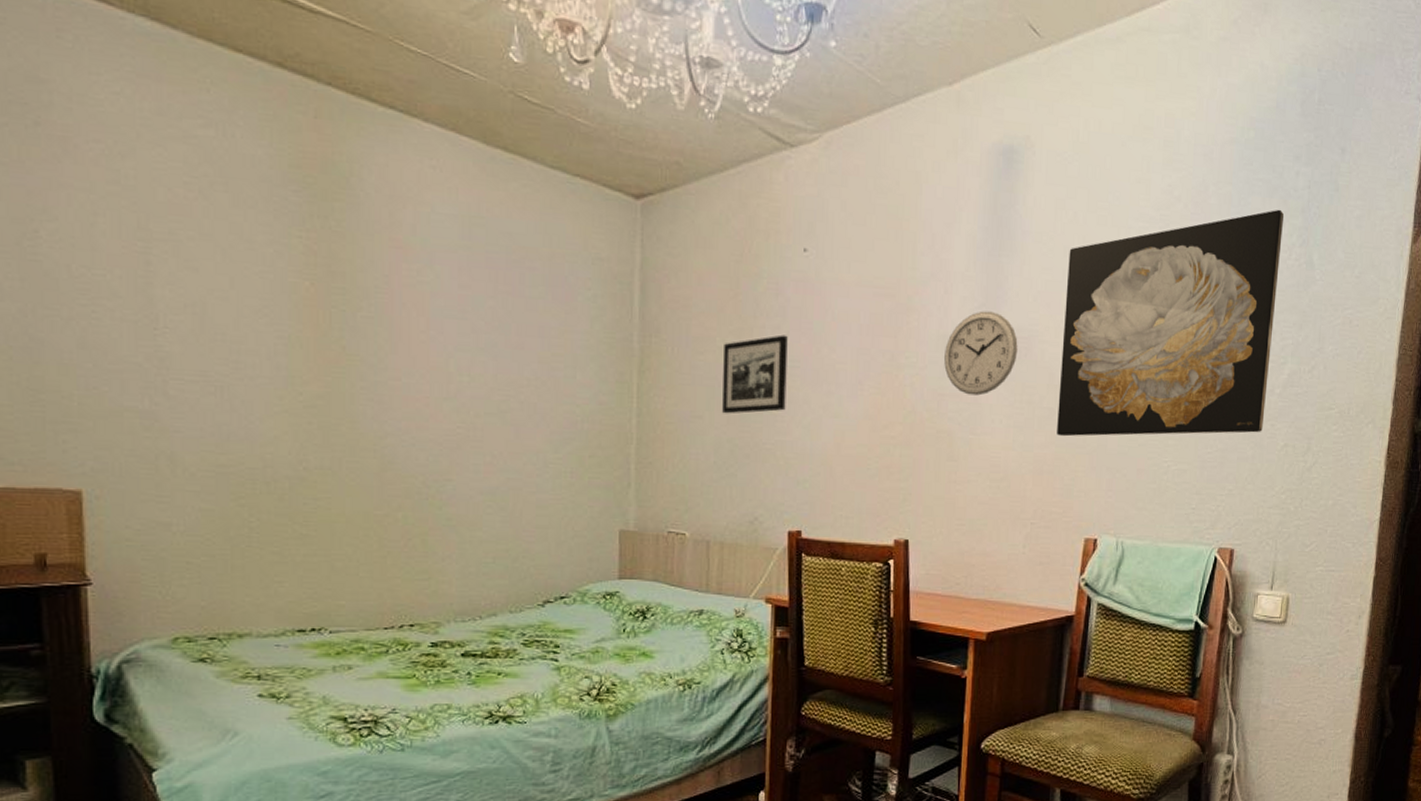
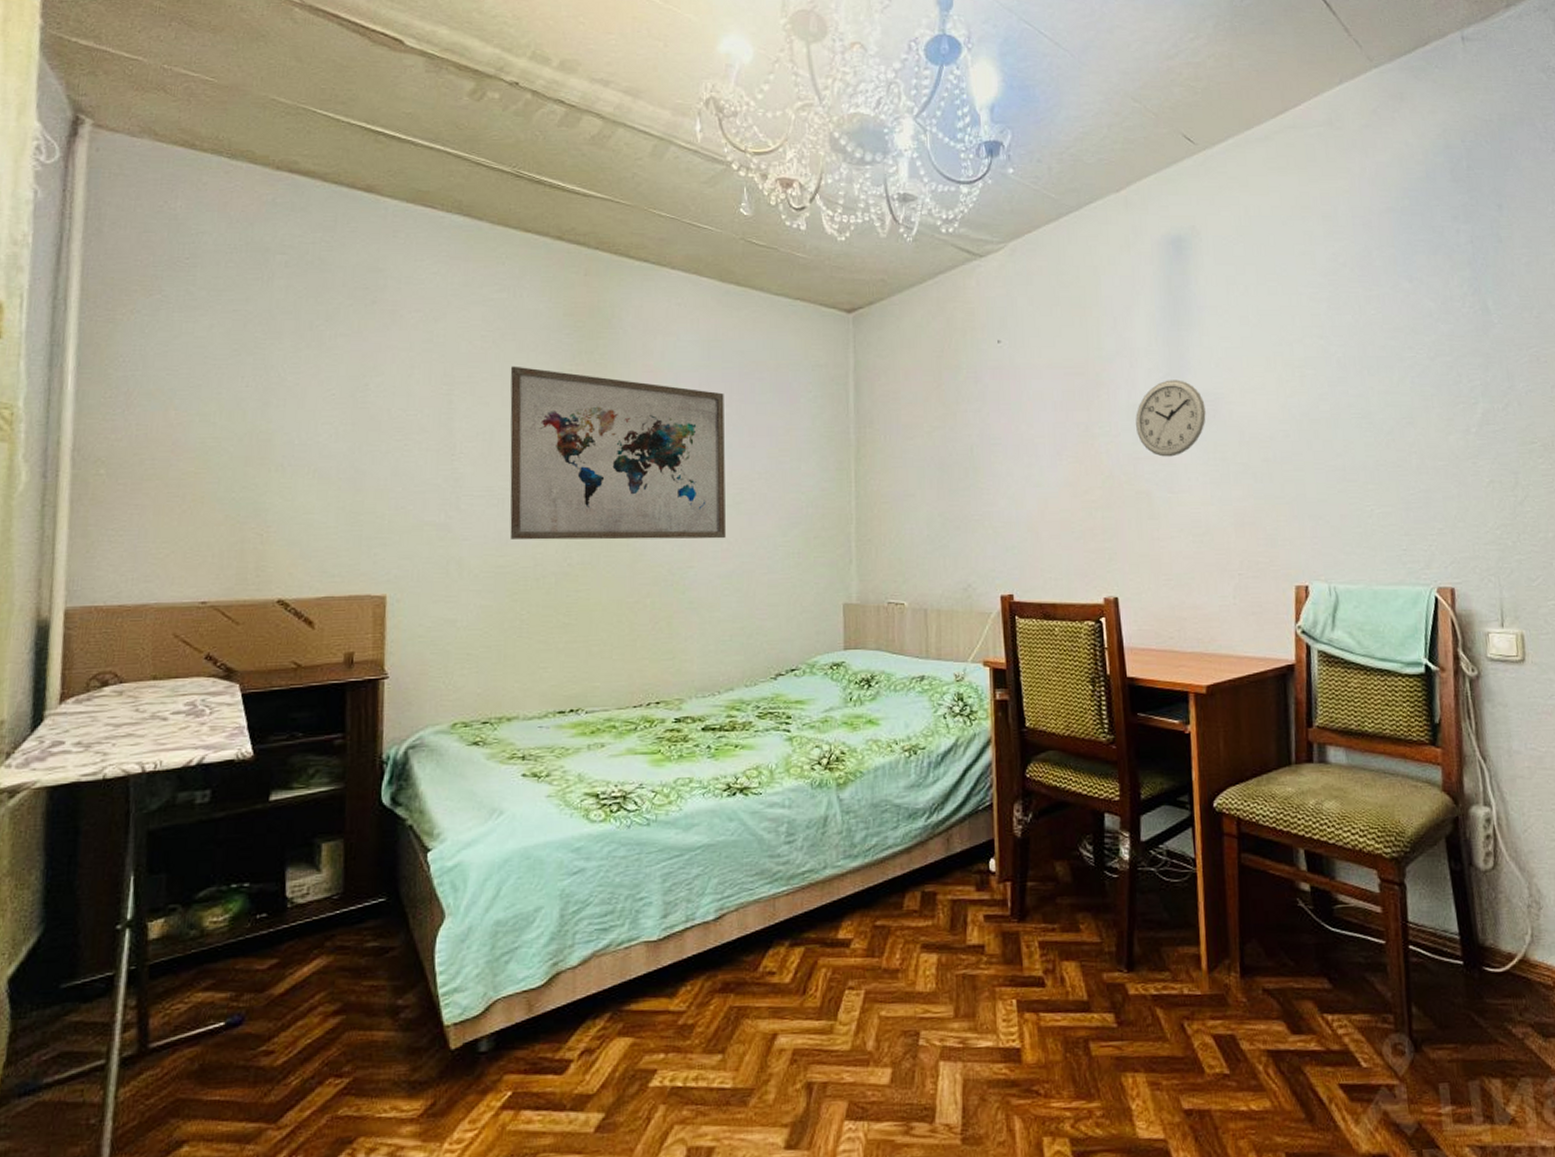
wall art: none [223,224,490,451] -> present [510,366,727,540]
picture frame: present [722,334,788,414] -> none [931,416,991,491]
wall art: present [1057,209,1285,437] -> none [1244,264,1465,489]

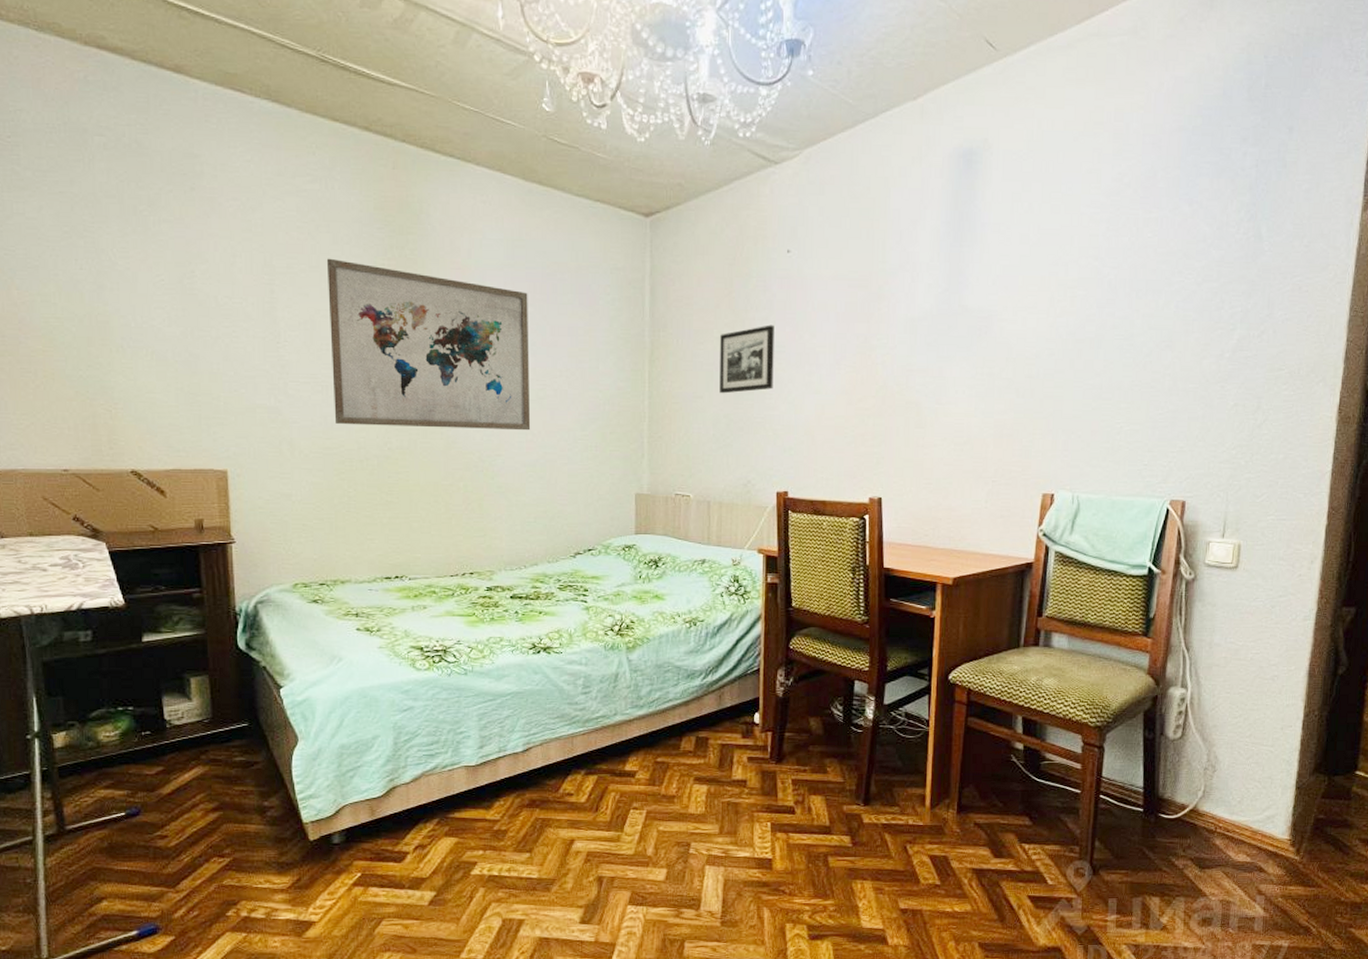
picture frame: none [931,416,991,491] -> present [720,324,774,394]
wall clock: present [1135,380,1206,457] -> none [912,295,979,370]

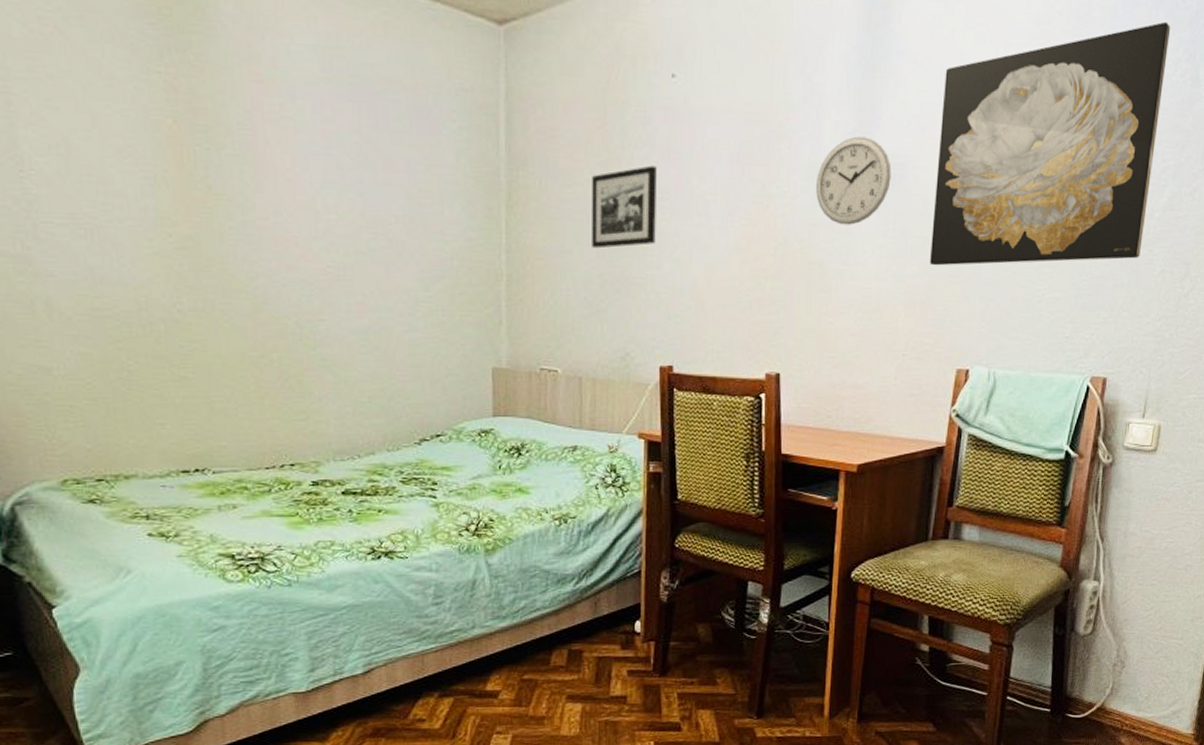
wall art: present [326,258,531,431] -> none [81,60,361,290]
wall clock: none [912,295,979,370] -> present [816,136,892,225]
wall art: none [1015,188,1232,404] -> present [930,21,1171,266]

